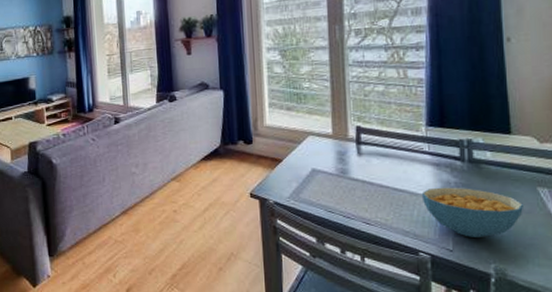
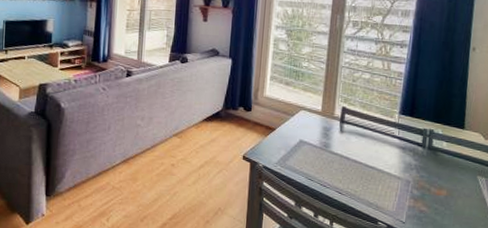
cereal bowl: present [421,187,525,237] -> none [387,167,466,214]

